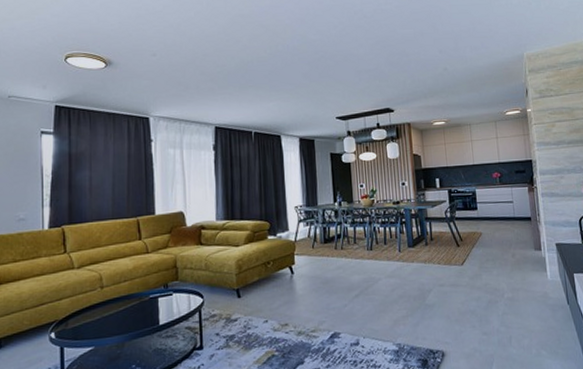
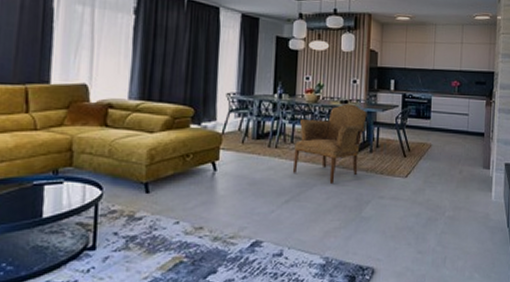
armchair: none [358,203,419,276] -> present [293,103,367,183]

